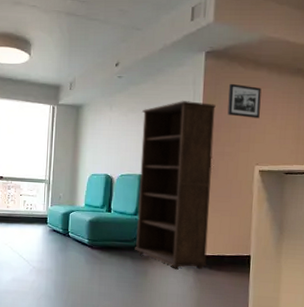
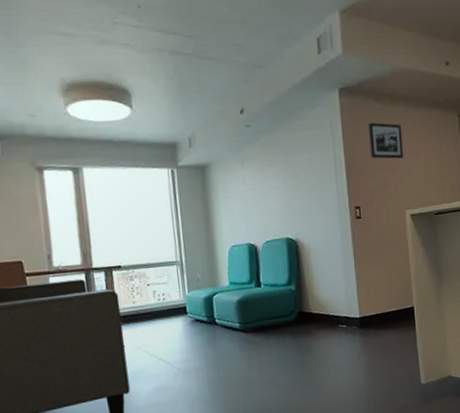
bookcase: present [135,101,216,269] -> none [279,146,373,337]

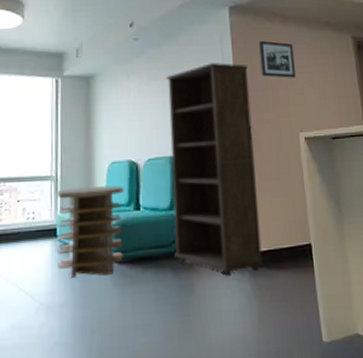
side table: none [183,266,248,347] -> present [56,185,124,278]
bookcase: none [279,146,373,337] -> present [166,63,264,276]

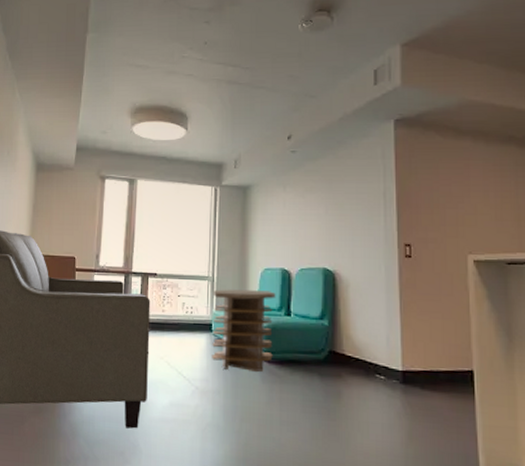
bookcase: present [166,63,264,276] -> none [323,178,418,390]
picture frame: present [259,40,296,78] -> none [427,155,467,197]

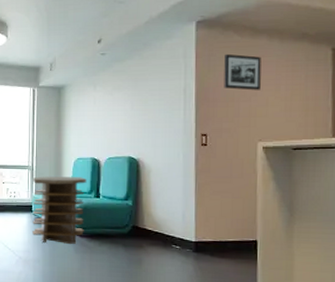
picture frame: none [427,155,467,197] -> present [224,53,261,91]

